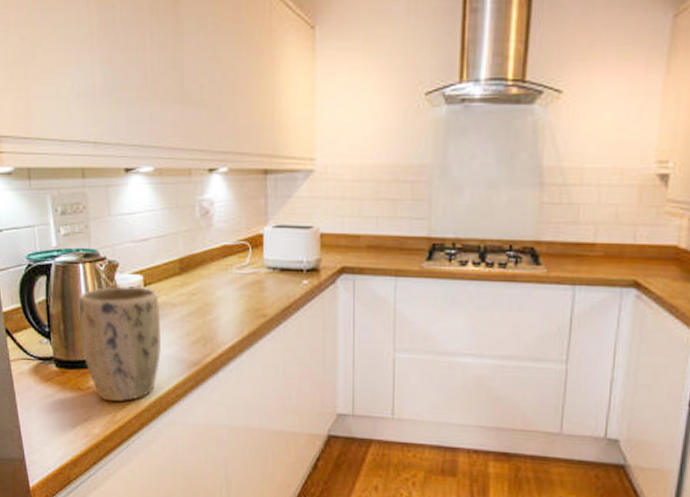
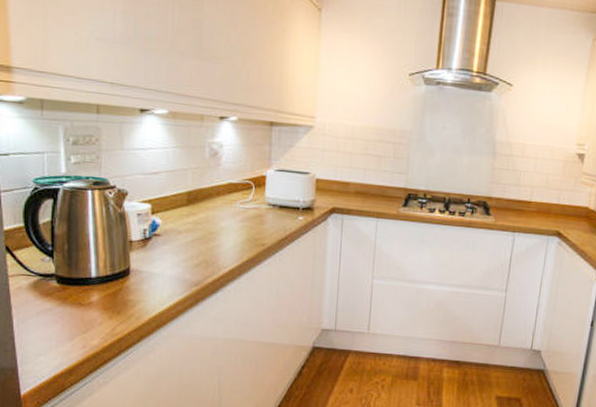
plant pot: present [79,286,161,402] -> none [85,212,167,316]

